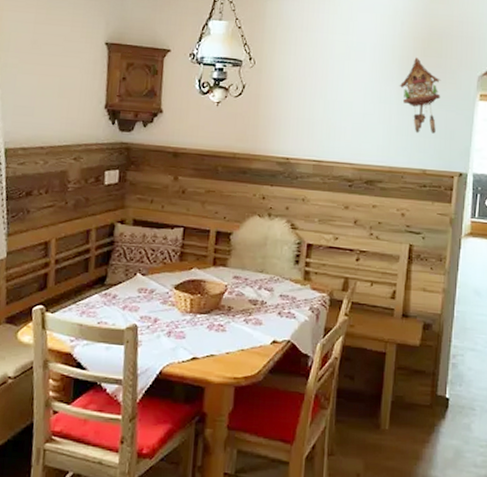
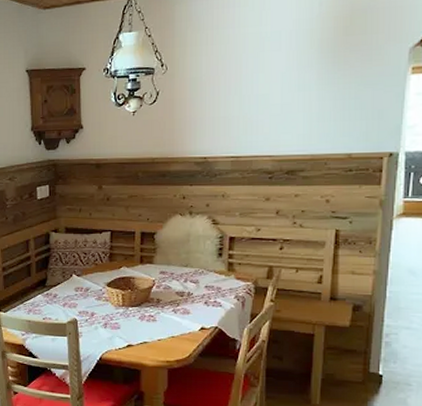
cuckoo clock: present [399,58,441,134] -> none [319,38,367,118]

